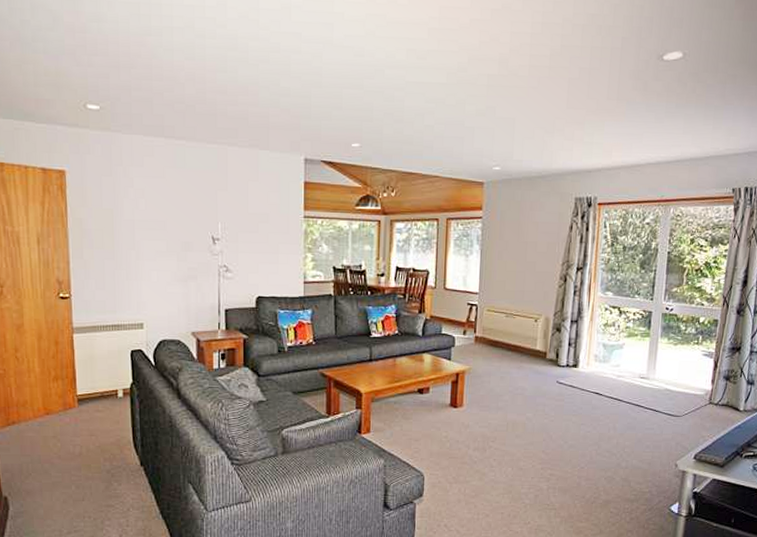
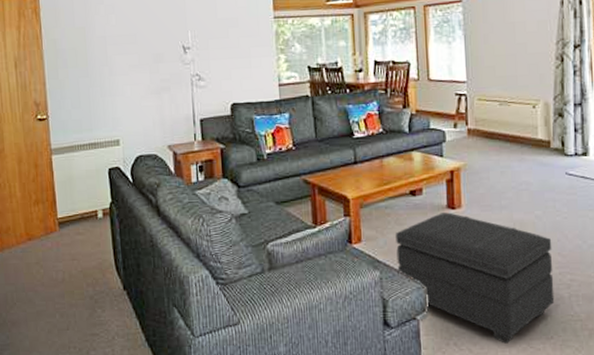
footstool: none [400,410,538,527] -> present [396,212,555,344]

